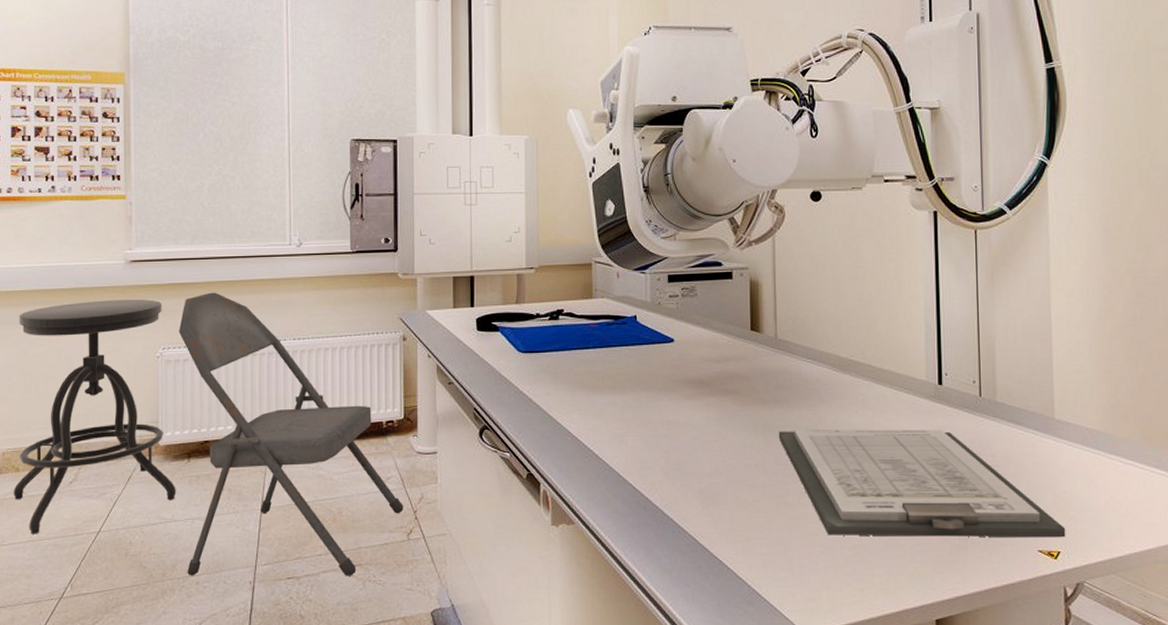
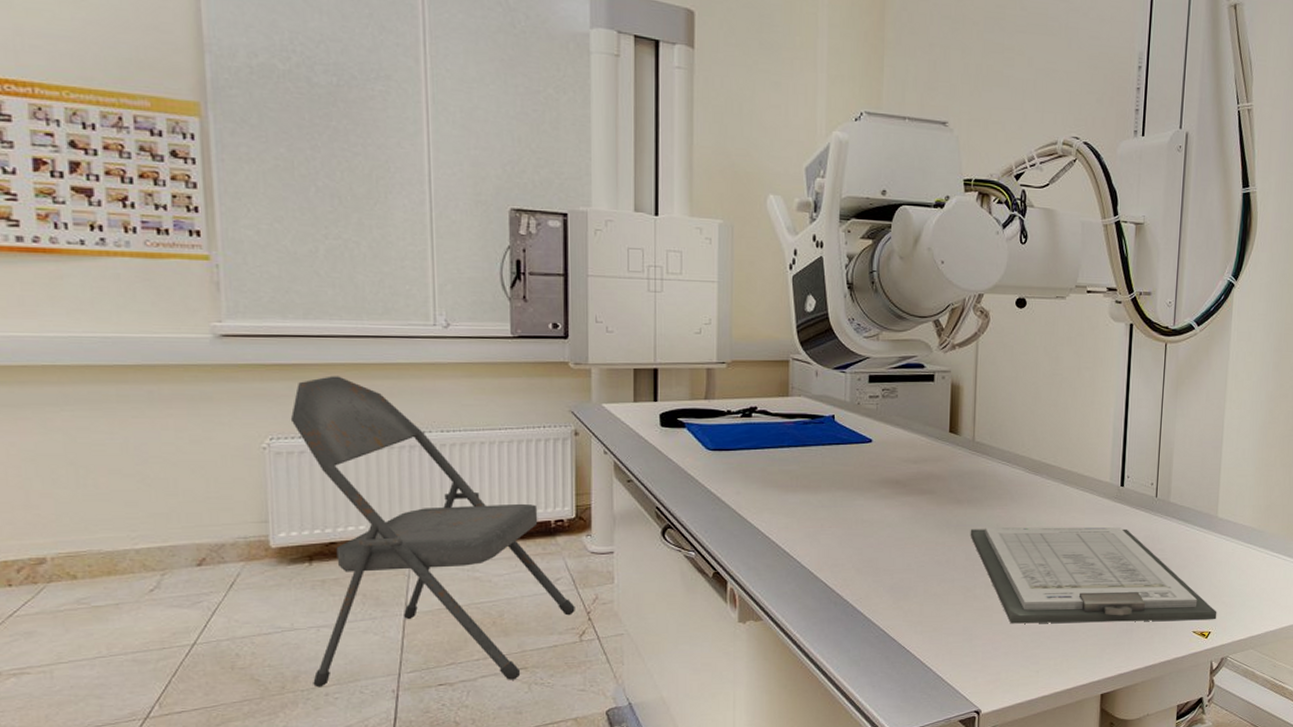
stool: present [13,299,176,534] -> none [62,380,296,650]

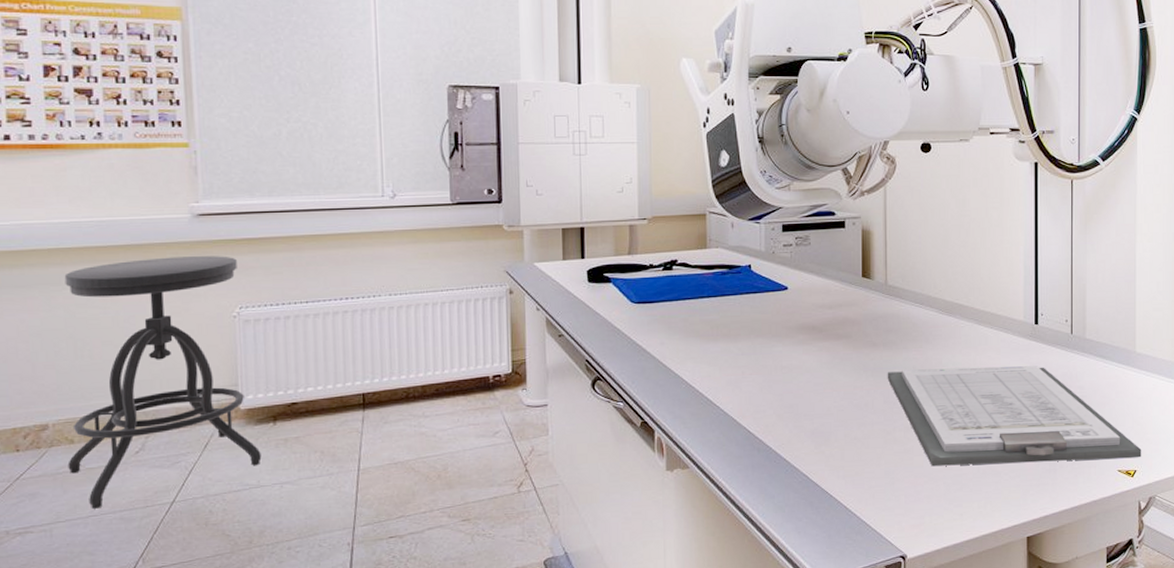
stool: none [62,380,296,650] -> present [64,256,262,509]
folding chair: present [290,376,575,688] -> none [257,247,513,542]

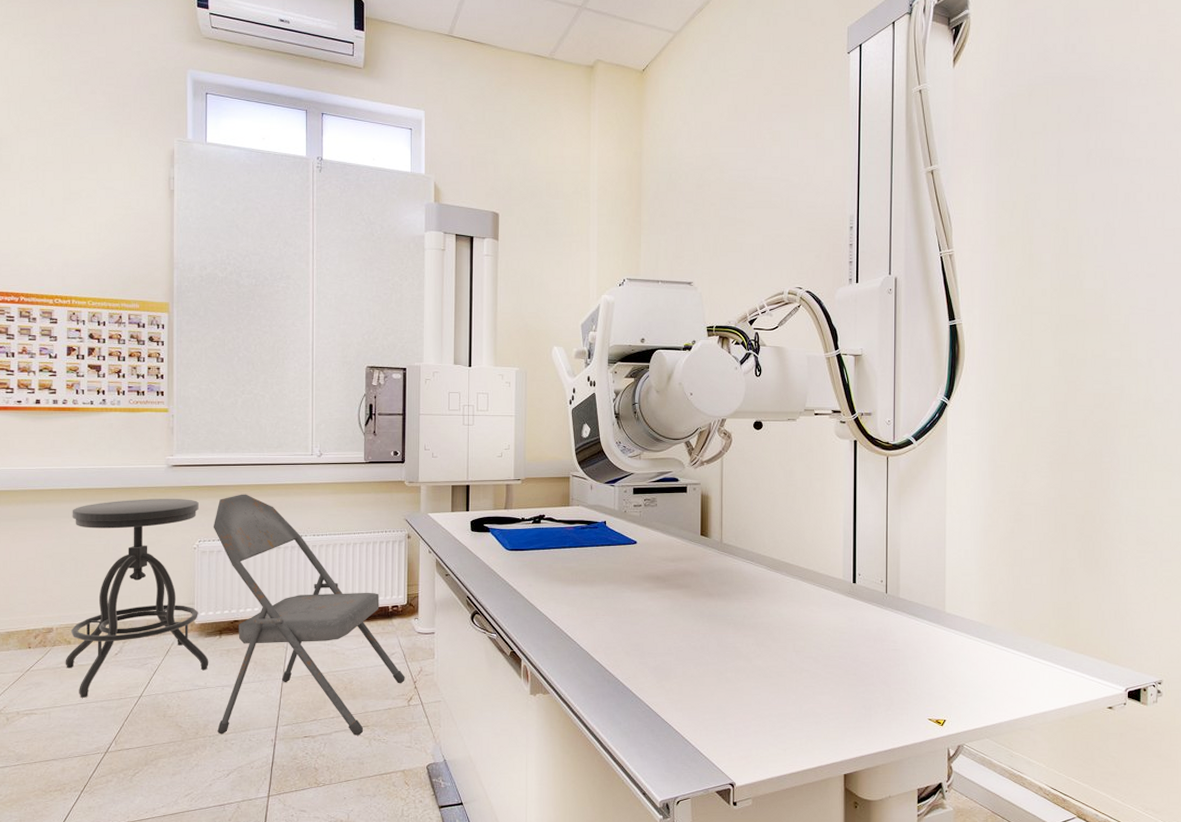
folding chair: none [257,247,513,542] -> present [213,494,405,736]
clipboard: present [887,366,1142,467] -> none [721,617,951,709]

